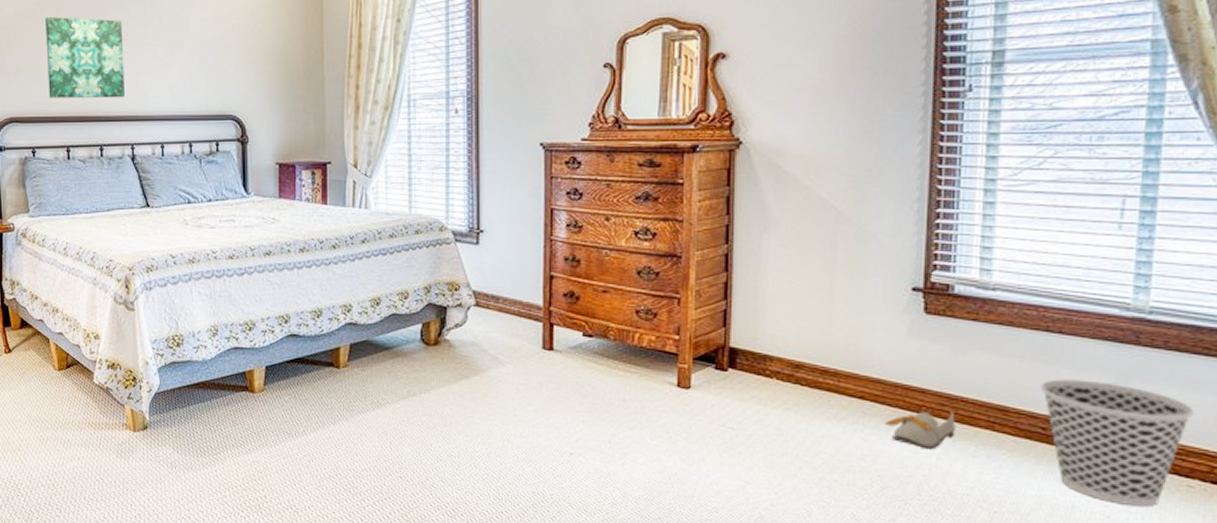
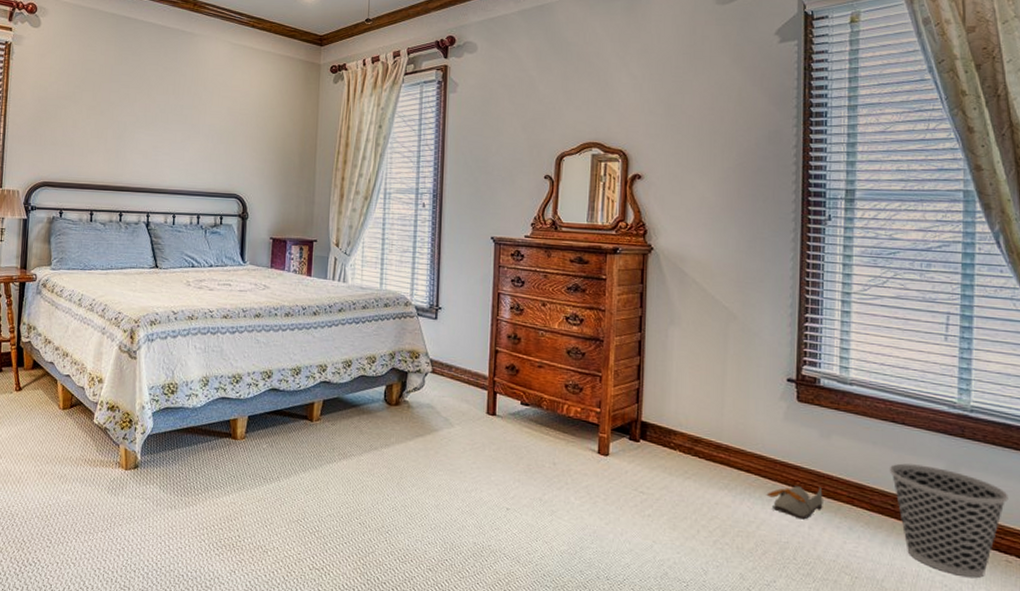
wall art: present [45,16,125,99] -> none [79,99,148,172]

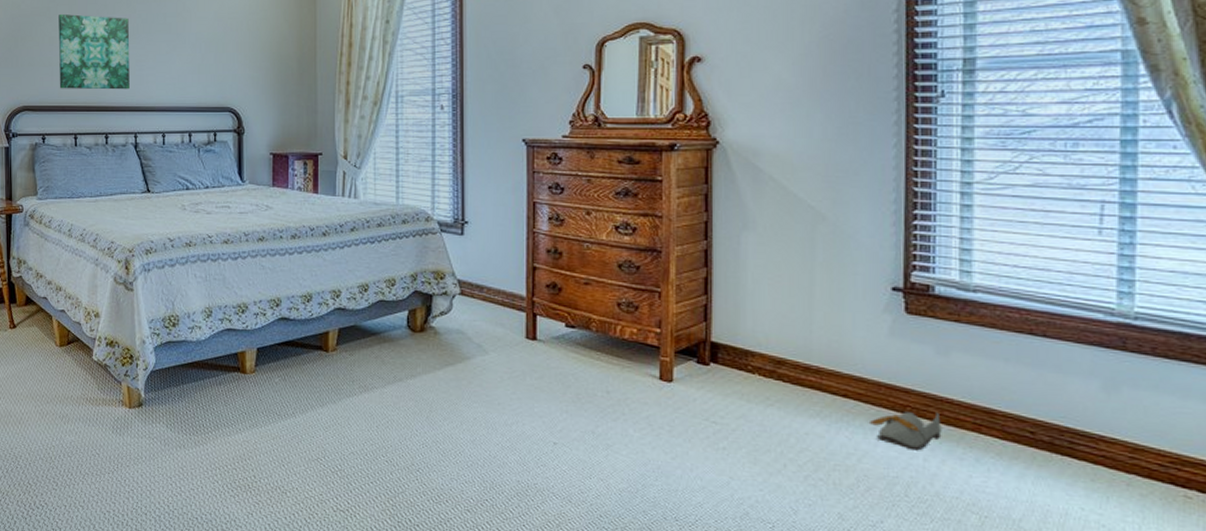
wall art: none [79,99,148,172] -> present [58,13,130,90]
wastebasket: present [889,463,1008,579] -> none [1026,383,1187,517]

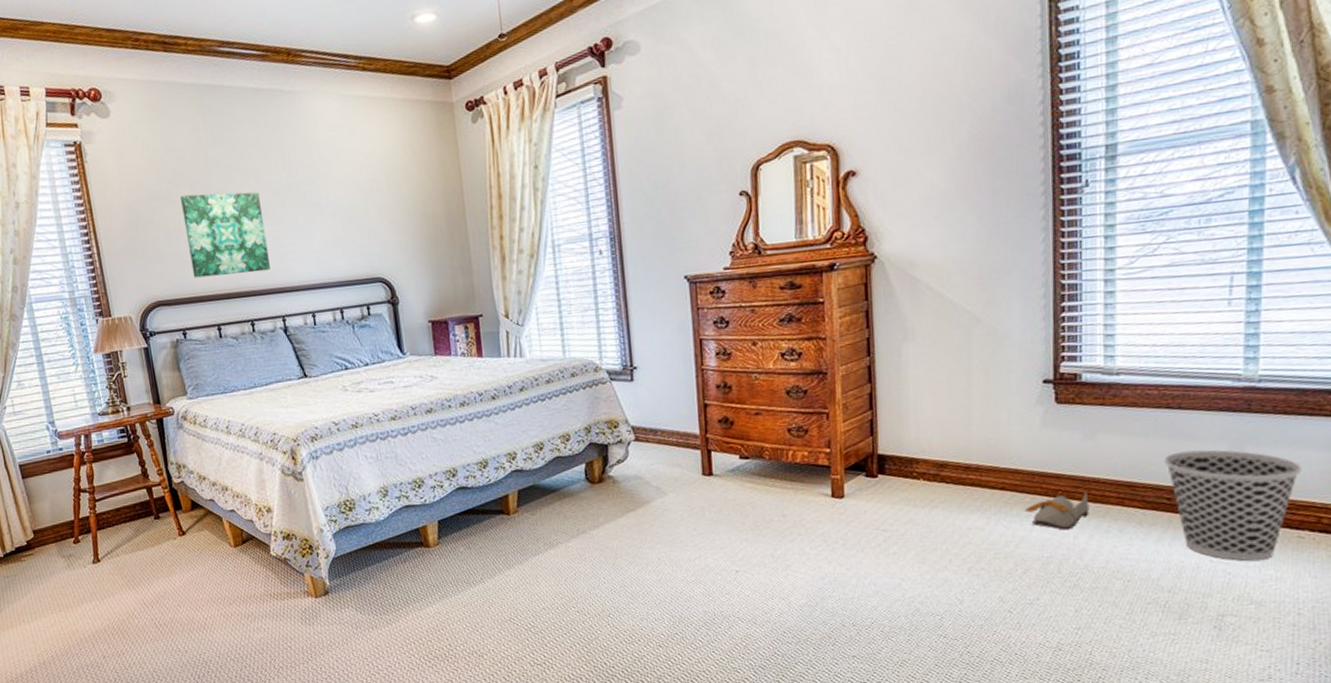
wastebasket: none [1026,383,1187,517] -> present [1163,449,1302,562]

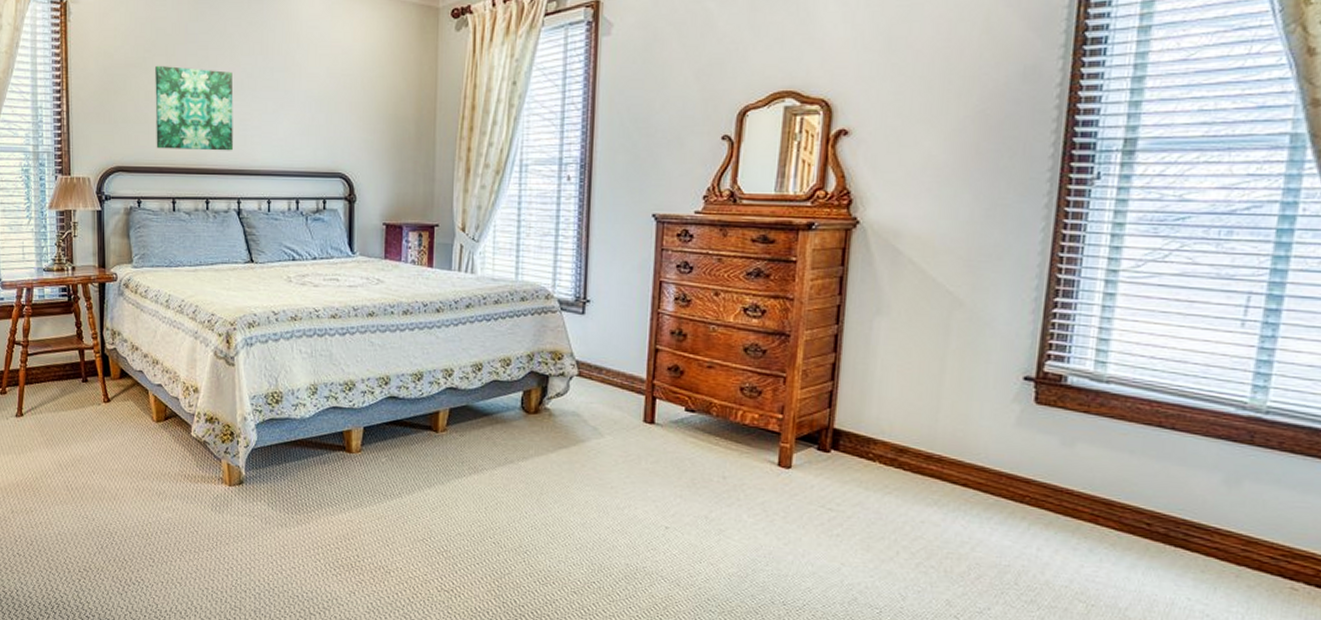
shoe: present [1024,492,1090,531] -> none [985,502,1059,541]
wastebasket: present [1163,449,1302,562] -> none [1147,475,1304,608]

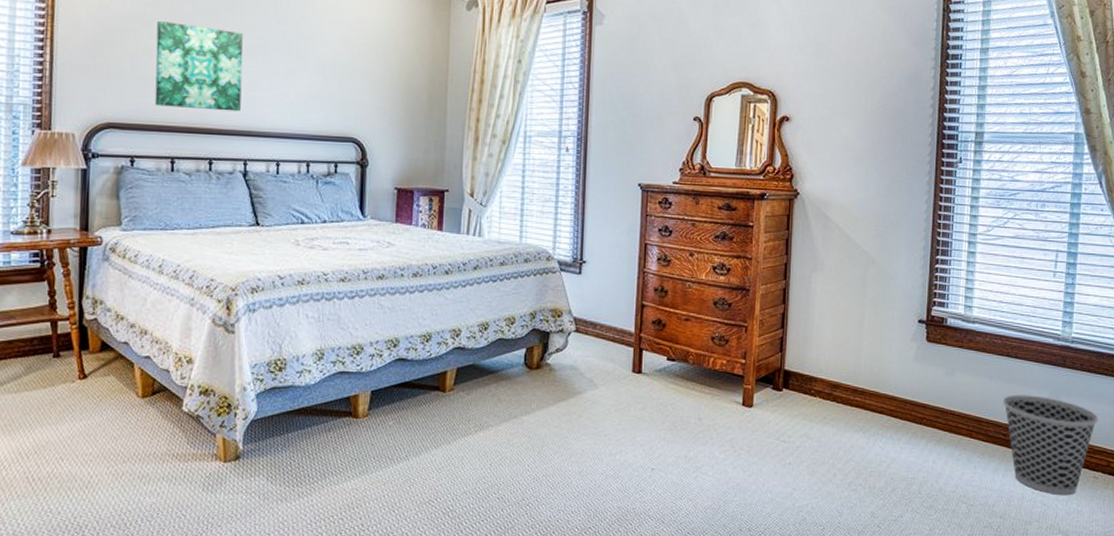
wastebasket: none [1147,475,1304,608] -> present [1002,395,1098,496]

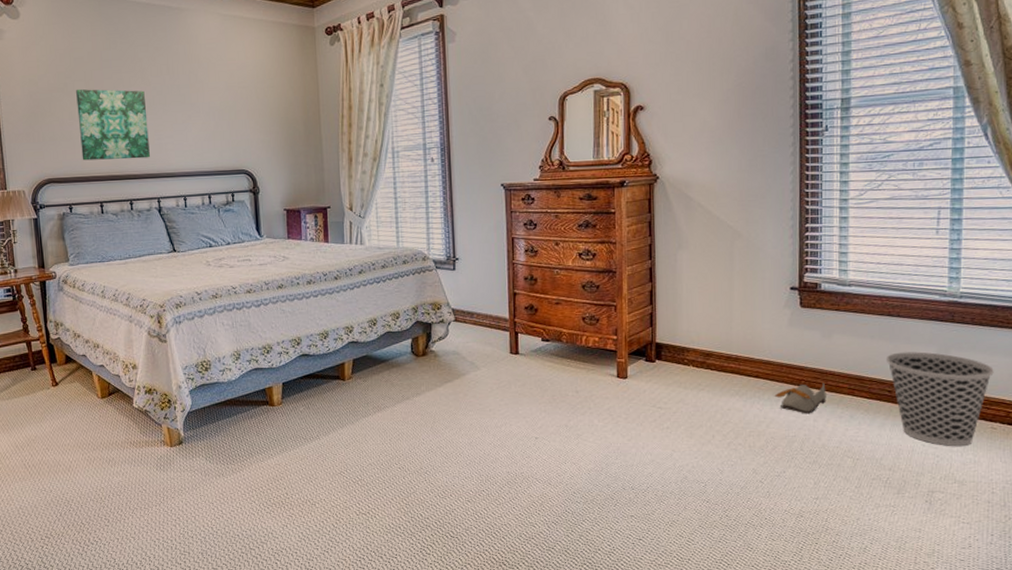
shoe: none [896,422,946,455] -> present [774,383,827,414]

